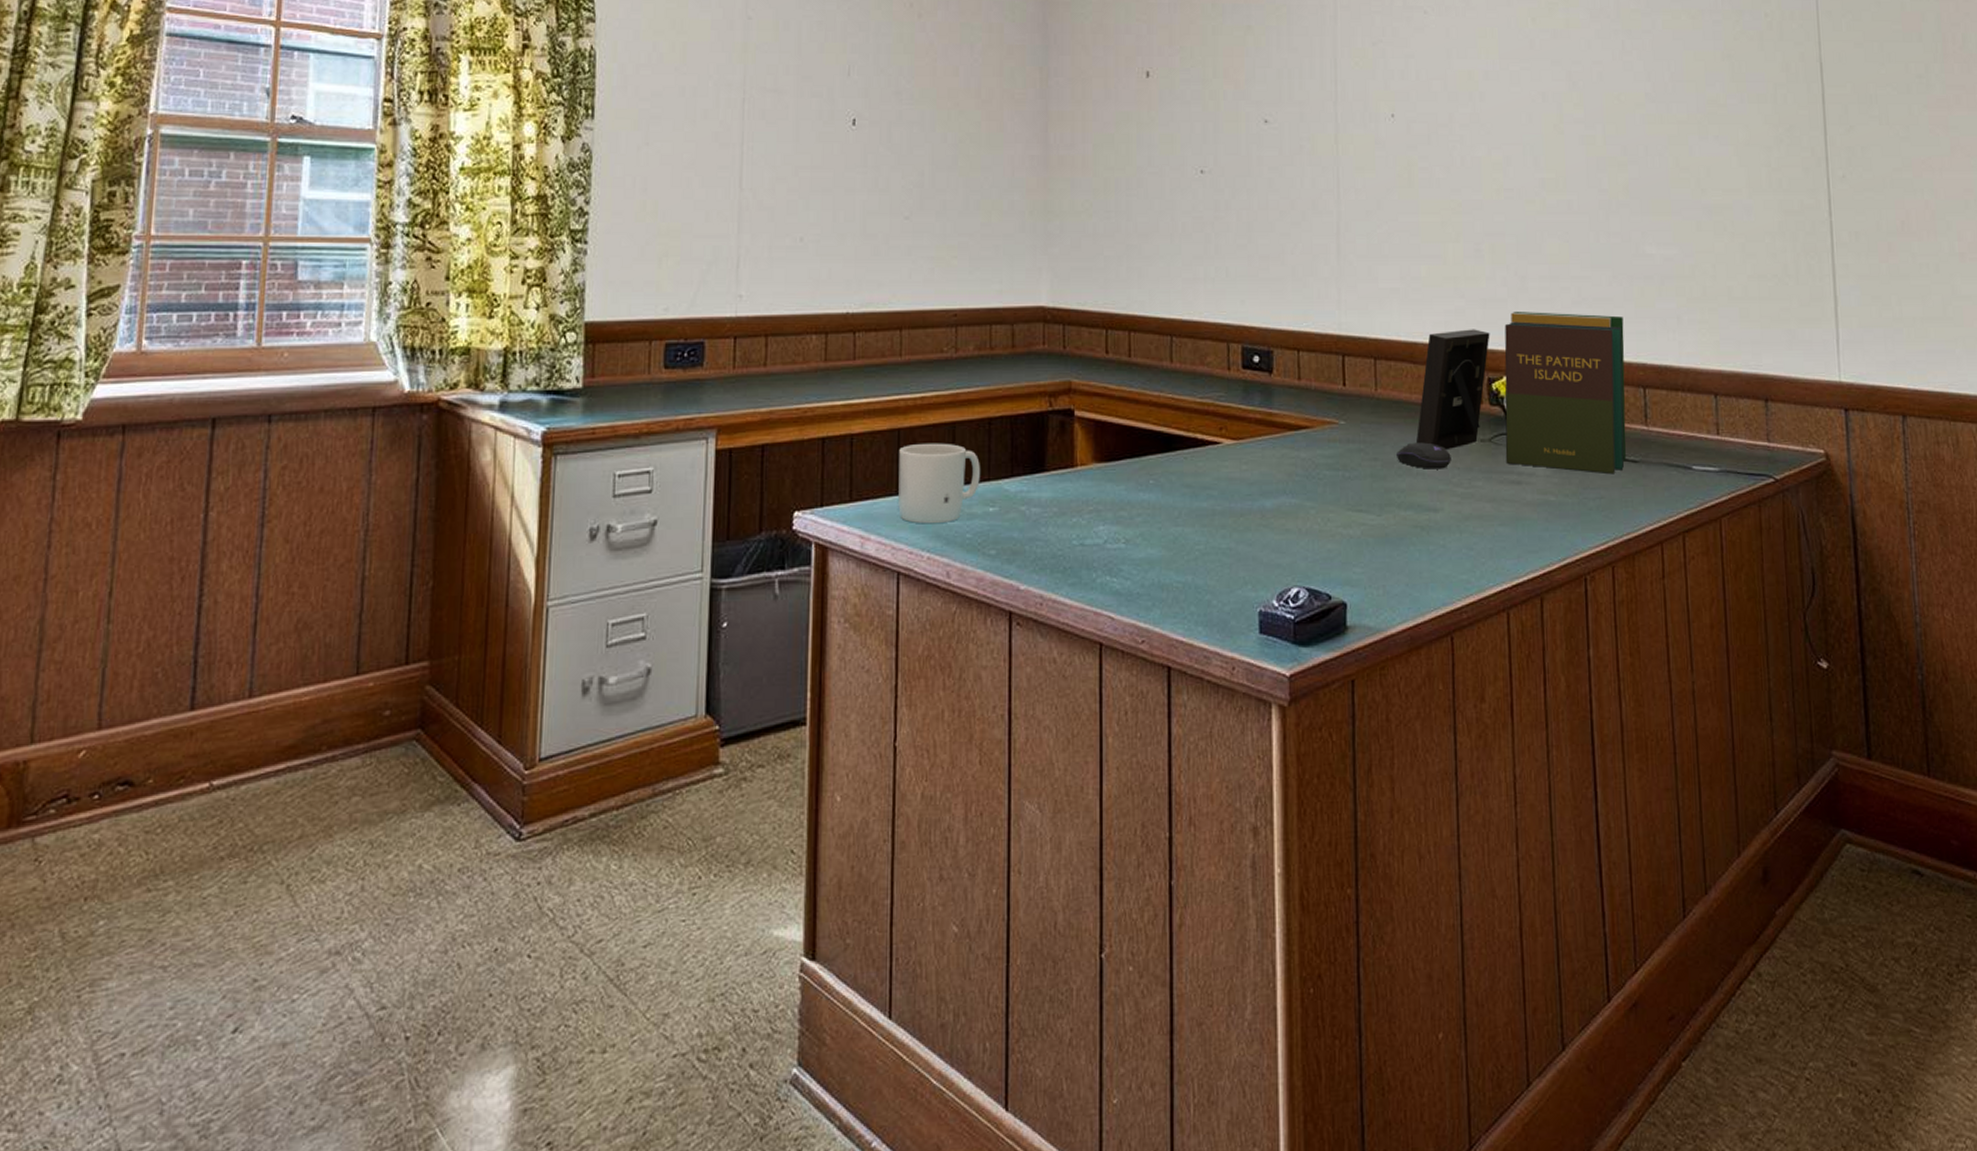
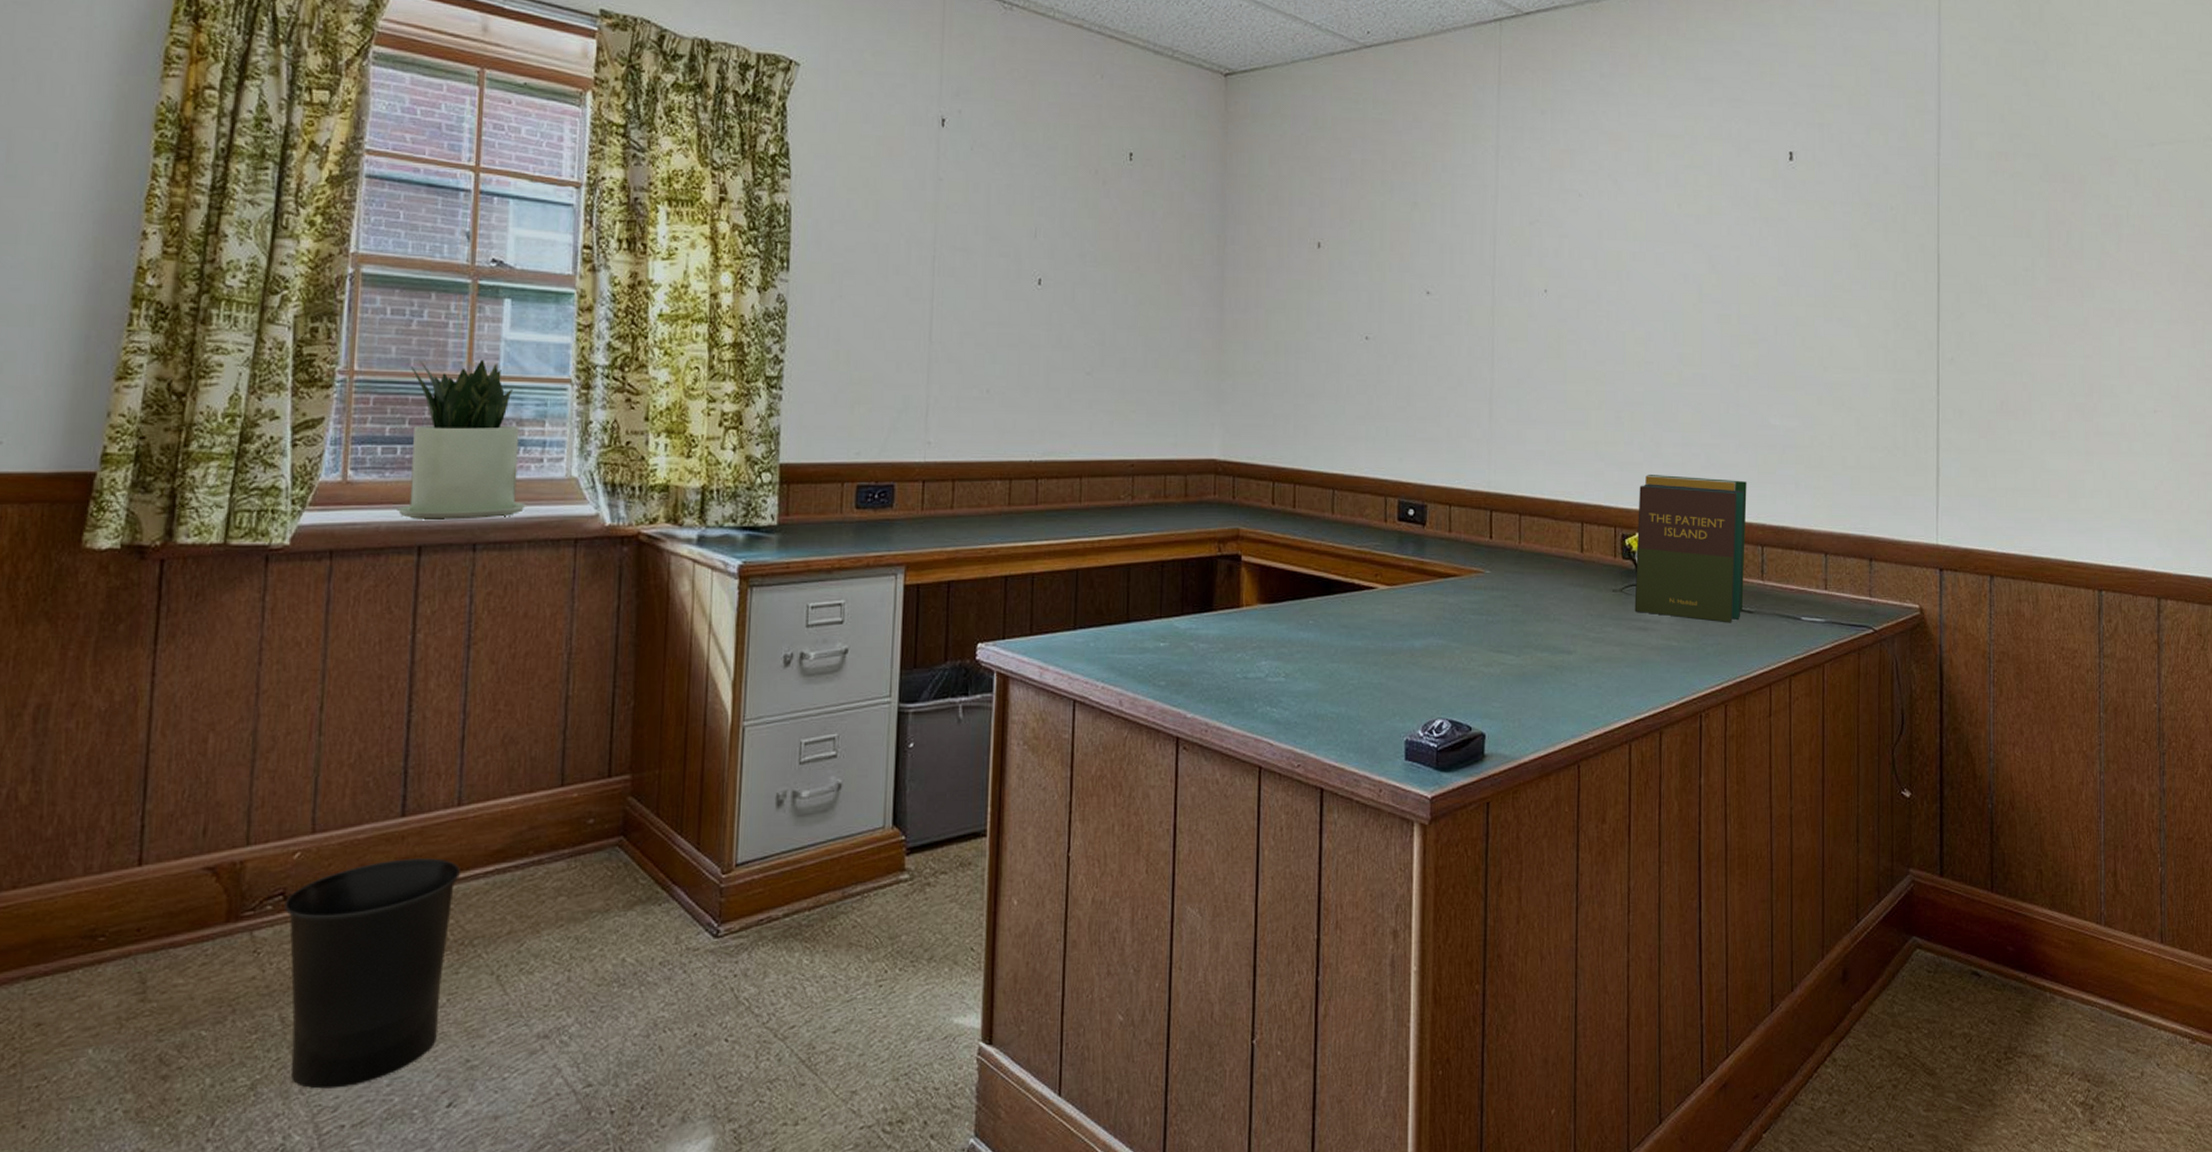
waste bin: none [68,755,250,1013] -> present [284,858,460,1089]
planter: none [191,220,323,390] -> present [397,360,526,520]
mug: present [898,443,980,524] -> none [1075,583,1153,657]
computer mouse: present [1395,442,1451,469] -> none [1535,591,1585,616]
picture frame: present [1415,329,1490,450] -> none [1554,489,1626,599]

